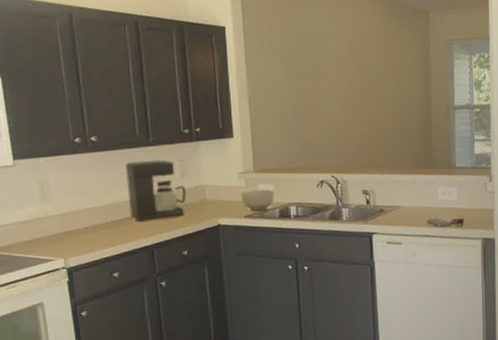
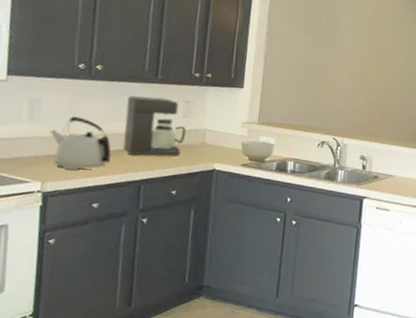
kettle: none [61,190,121,244] -> present [49,116,111,171]

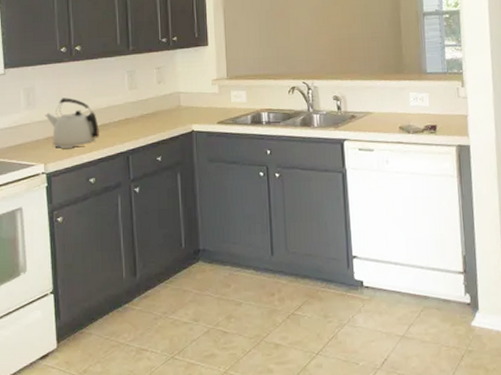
coffee maker: present [123,96,187,157] -> none [106,67,162,128]
bowl: present [240,140,275,162] -> none [213,96,247,117]

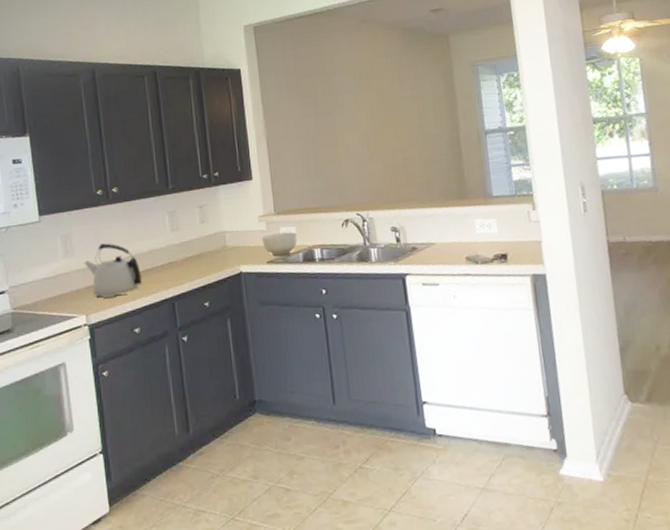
bowl: none [213,96,247,117] -> present [261,232,298,256]

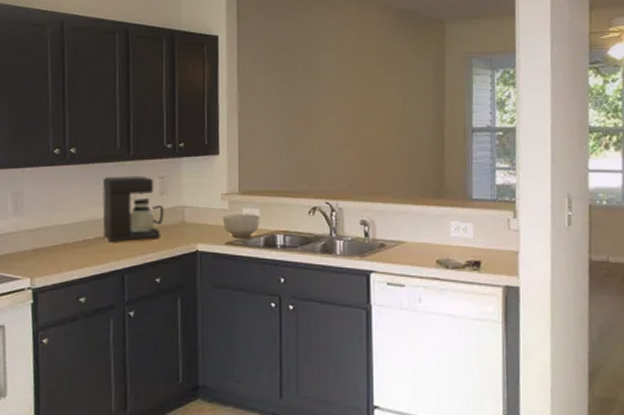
kettle: present [84,243,142,299] -> none [33,205,93,263]
coffee maker: none [146,207,207,274] -> present [102,176,164,243]

